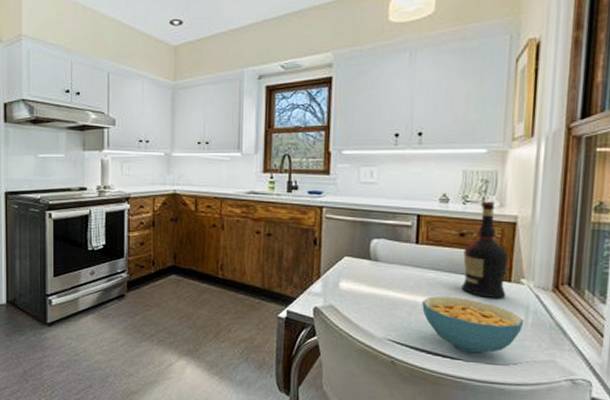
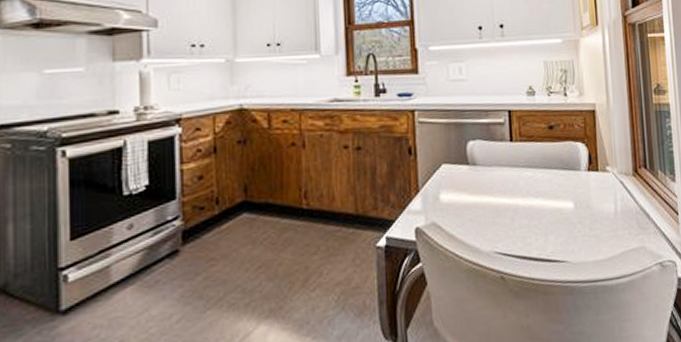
cereal bowl: present [422,296,524,353] -> none [523,194,615,253]
liquor: present [461,201,509,298] -> none [554,91,596,190]

